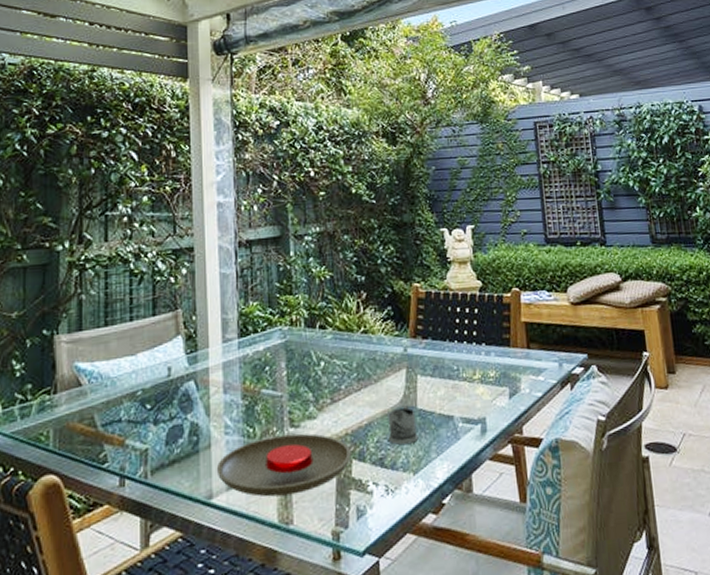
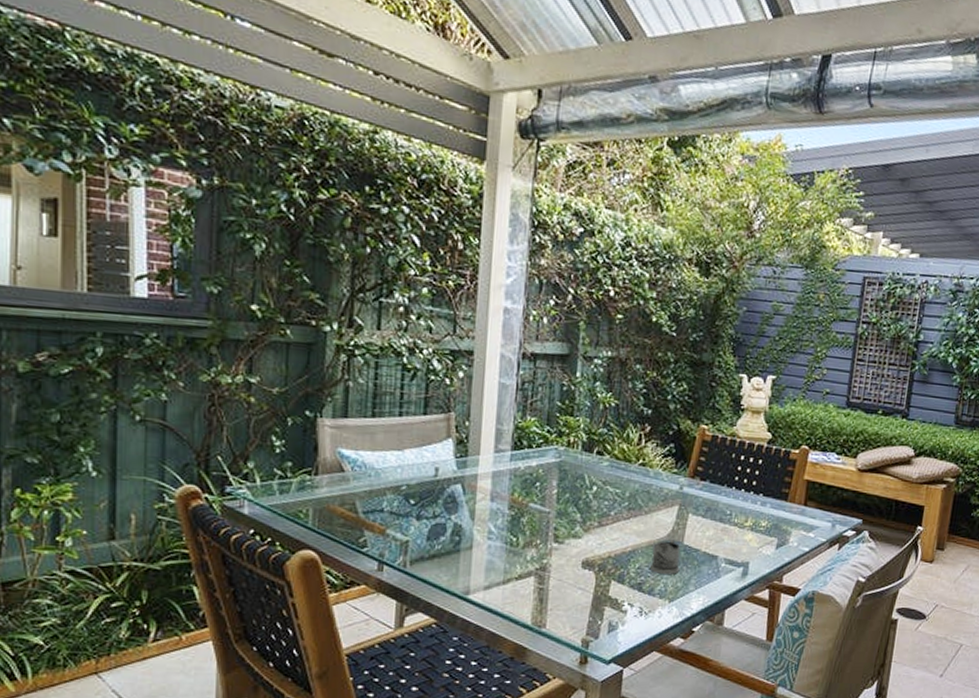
plate: present [216,433,351,497] -> none [475,547,611,603]

